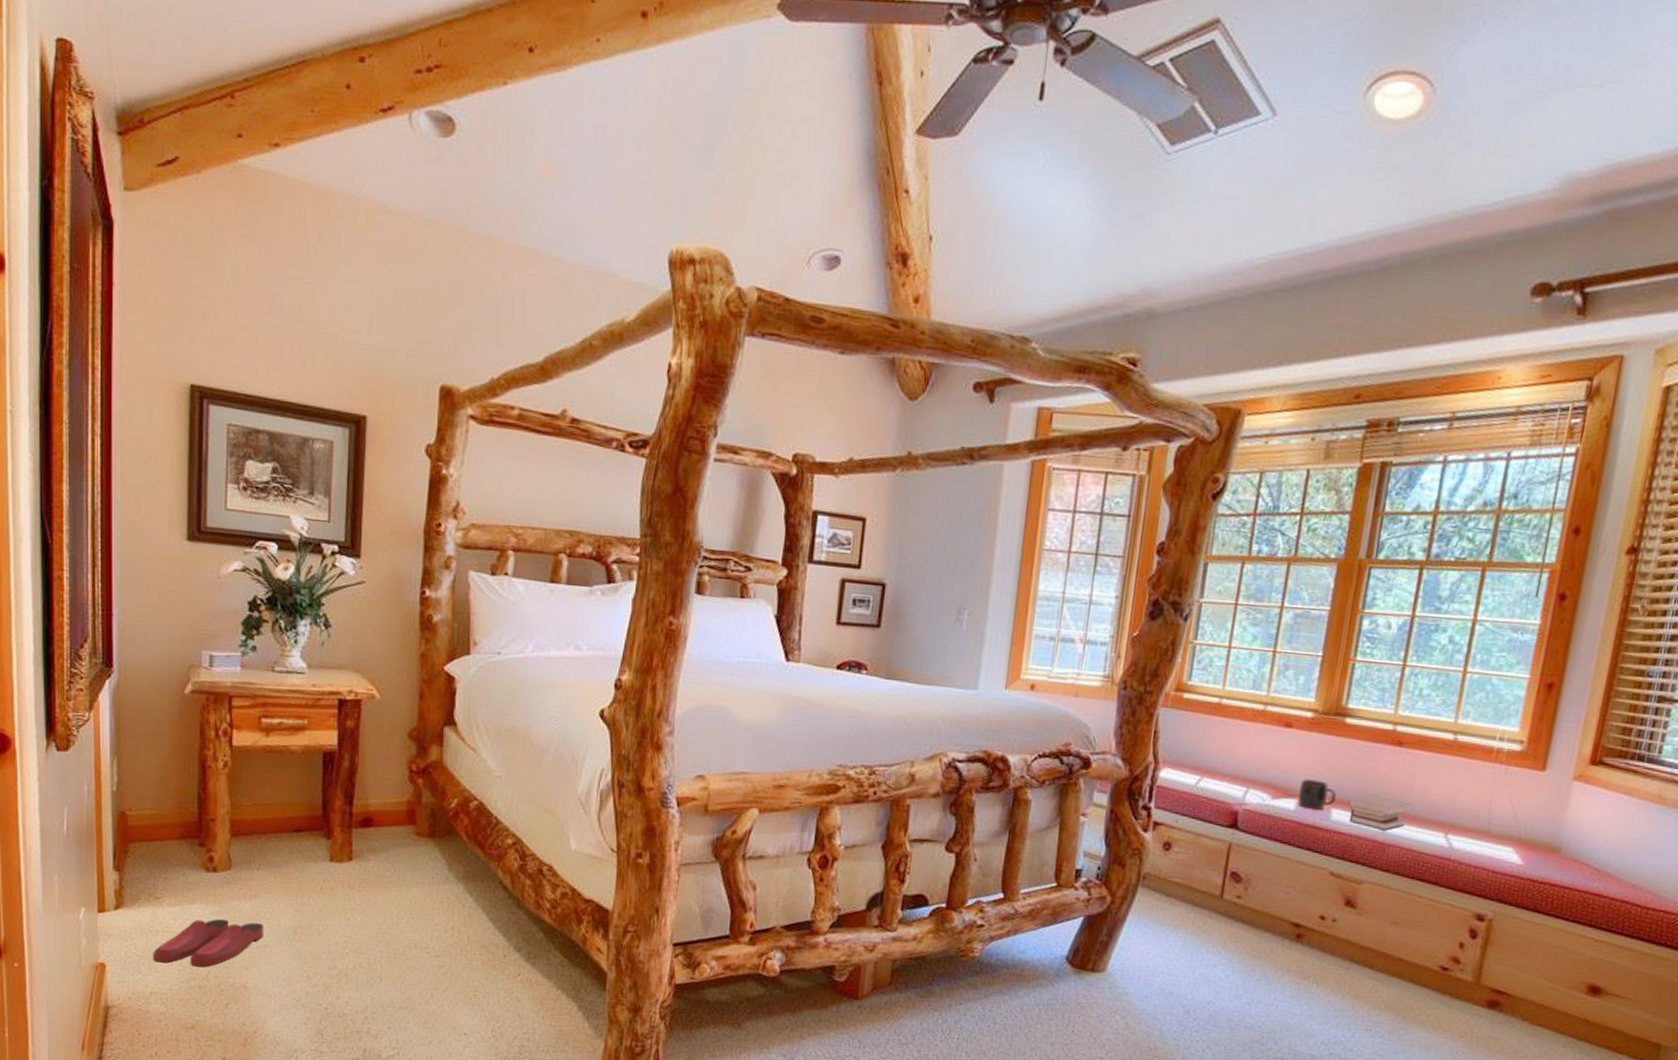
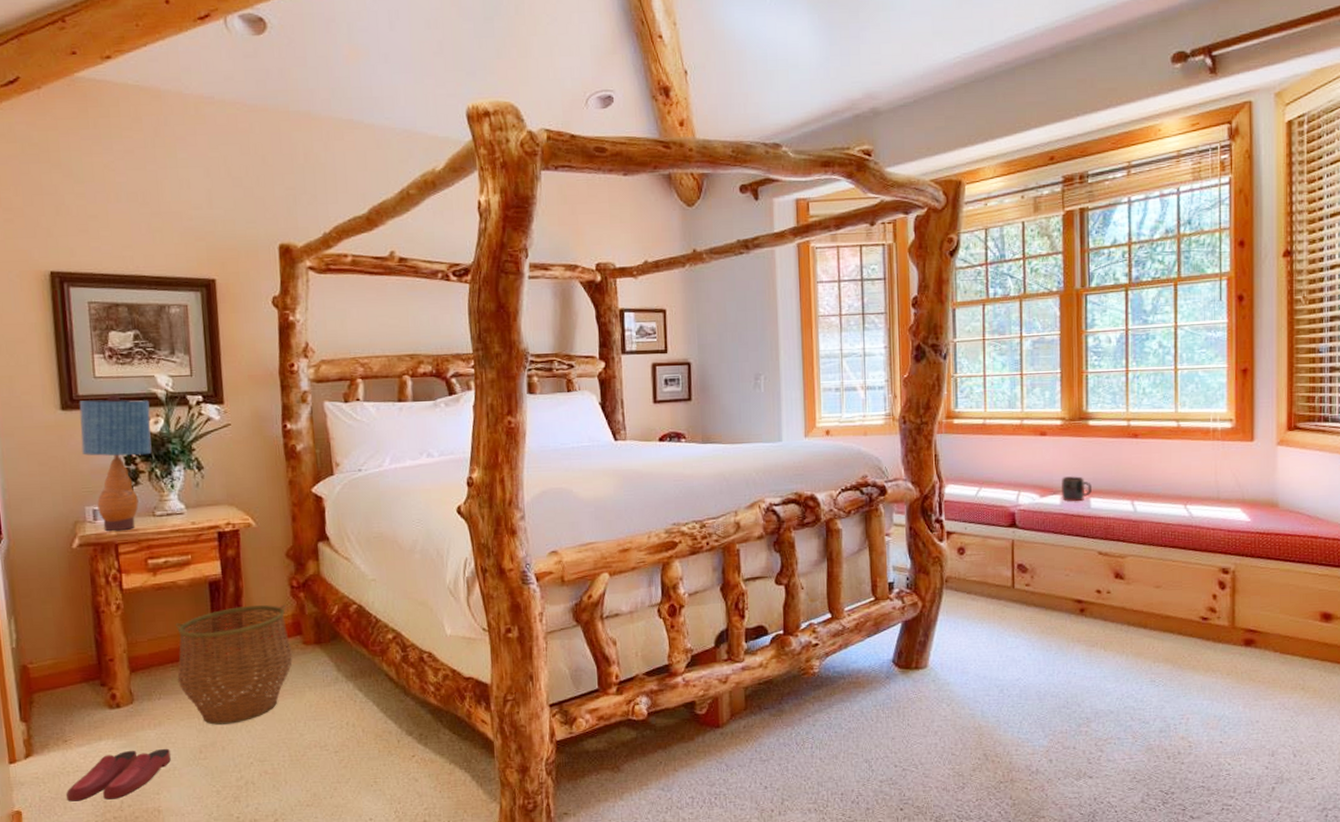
table lamp: none [205,530,281,682] -> present [79,394,152,531]
basket: none [279,783,404,908] -> present [175,604,293,725]
books: present [1348,794,1413,831] -> none [1103,481,1154,510]

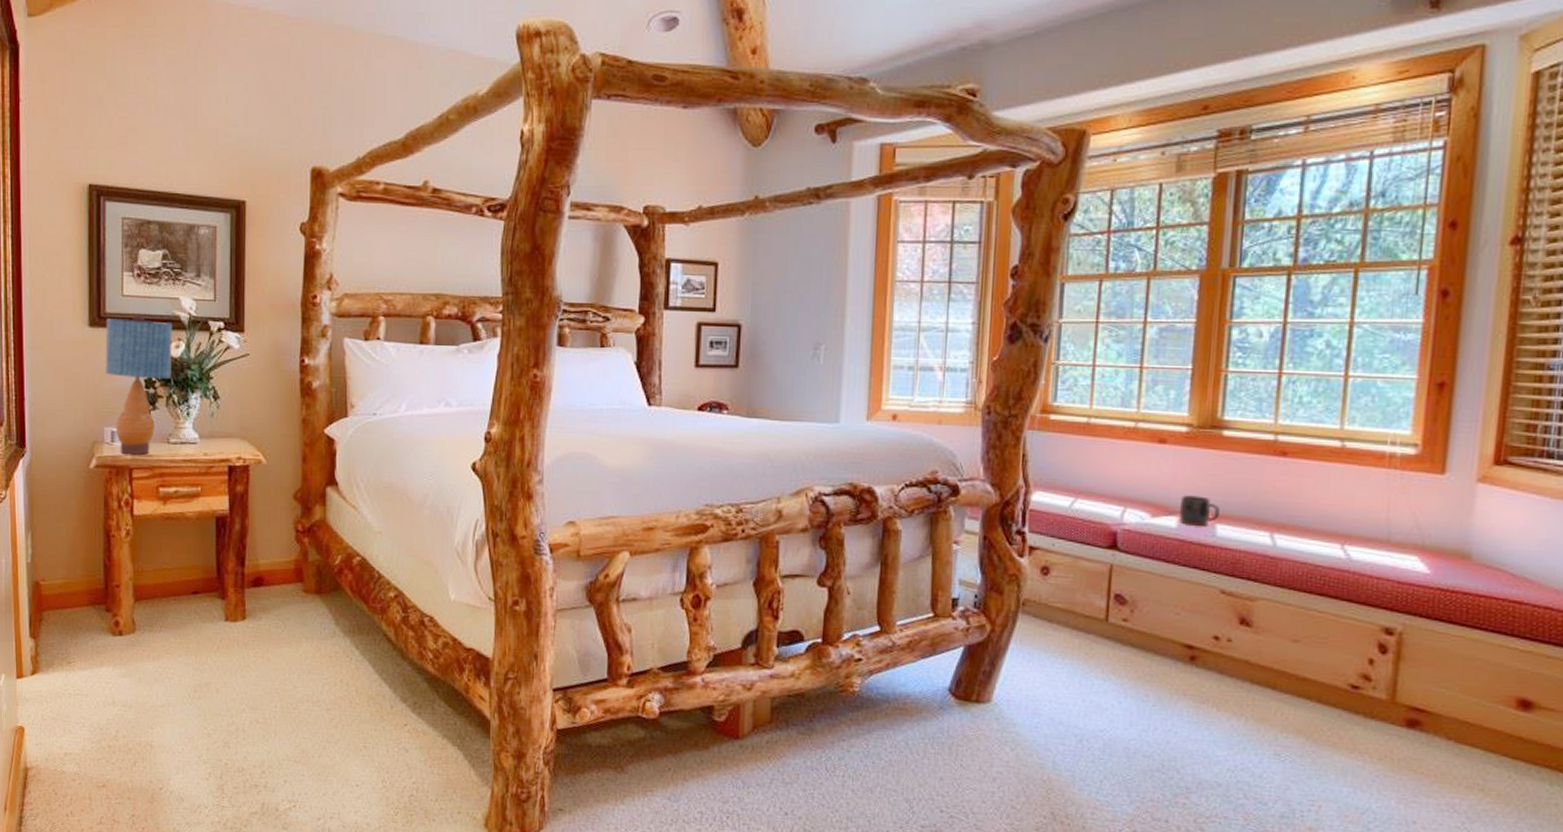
slippers: present [66,748,171,802] -> none [67,680,166,728]
basket: present [175,604,293,725] -> none [178,545,293,666]

